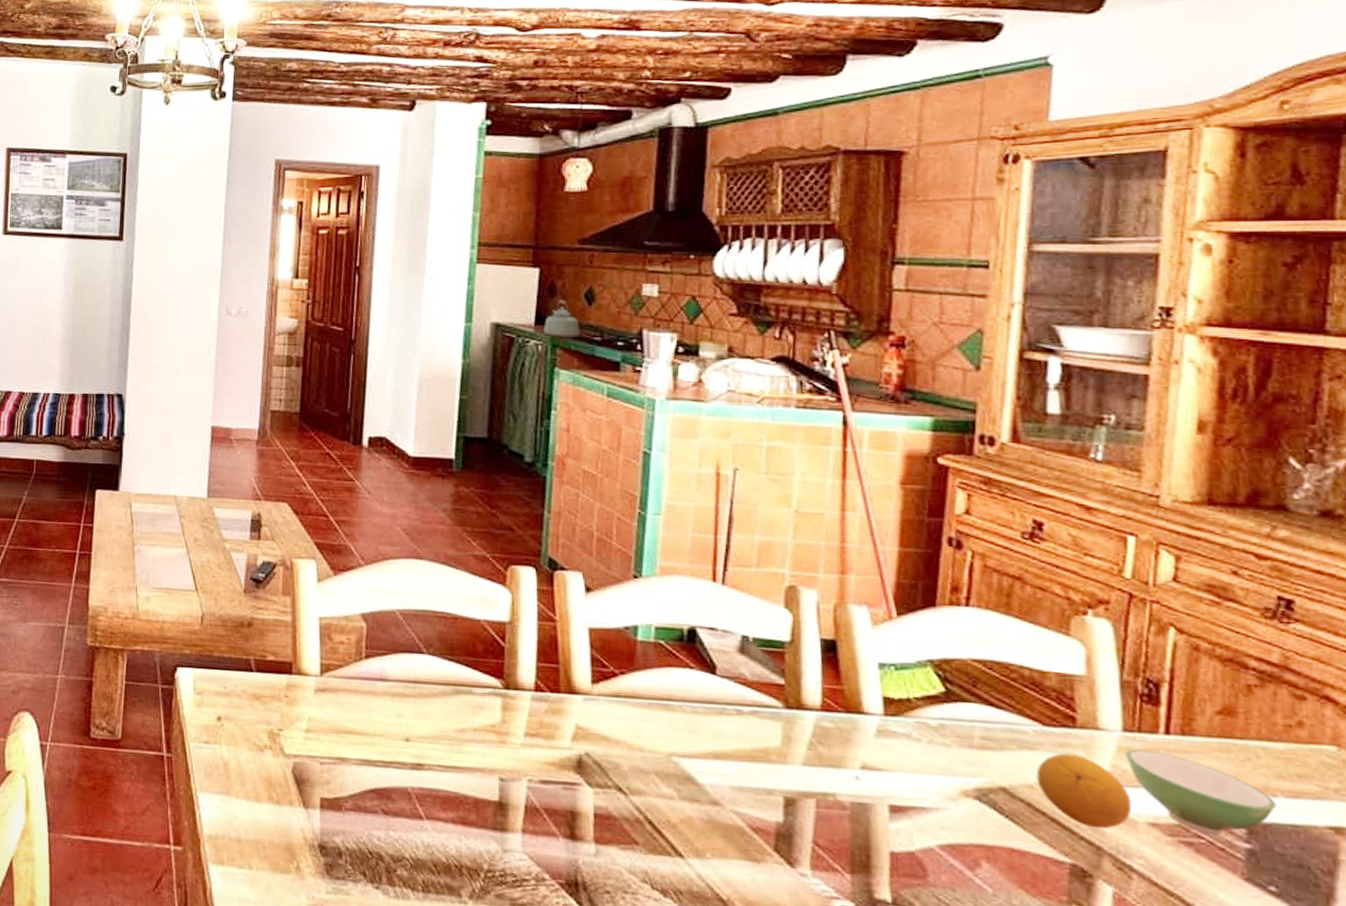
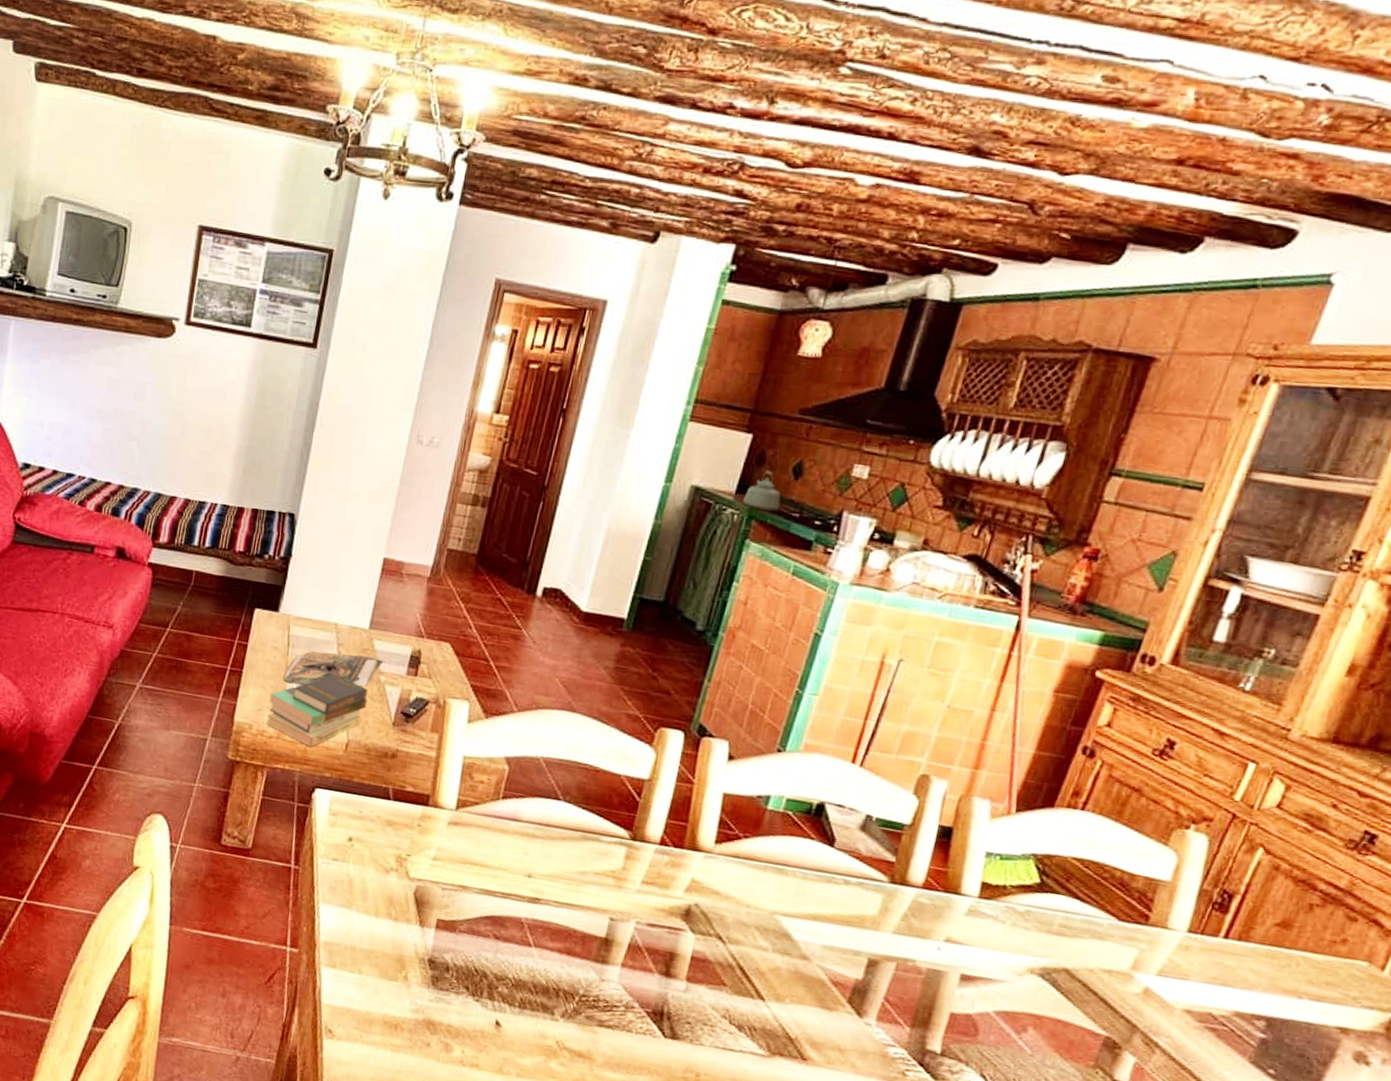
books: none [120,547,216,625] -> present [266,674,367,748]
magazine: none [132,525,225,562] -> present [284,651,383,687]
fruit: present [1036,753,1132,829] -> none [1097,945,1176,1012]
bowl: present [1125,748,1278,836] -> none [1182,947,1300,1026]

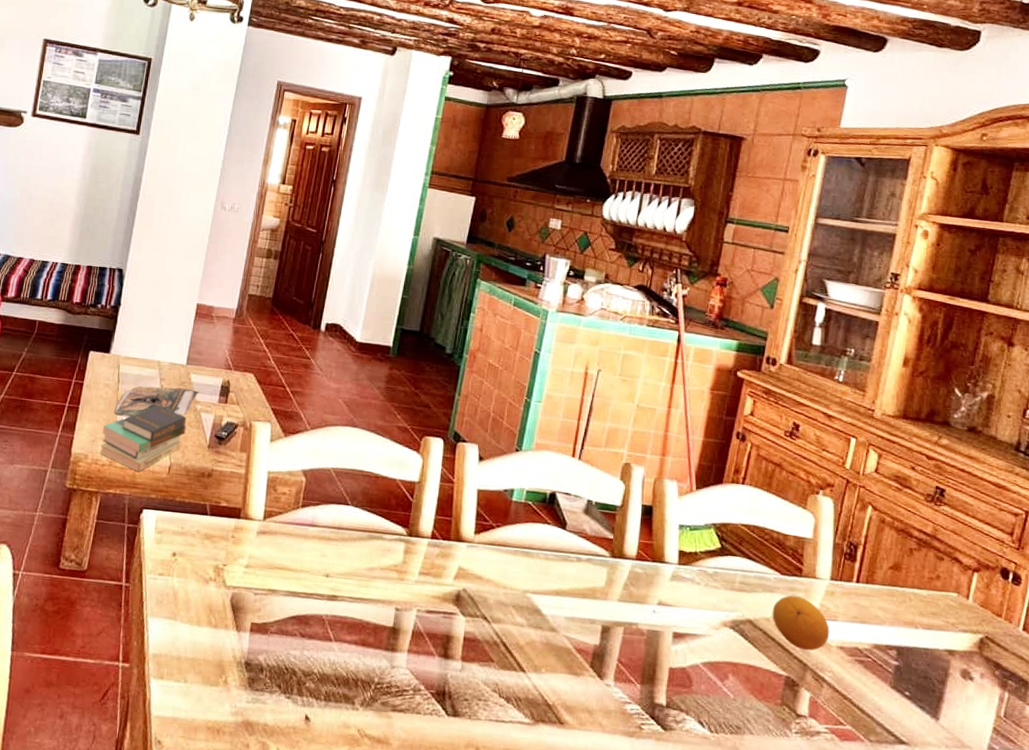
kettle: present [742,469,781,512] -> none [472,224,500,257]
fruit: none [1097,945,1176,1012] -> present [772,595,830,651]

